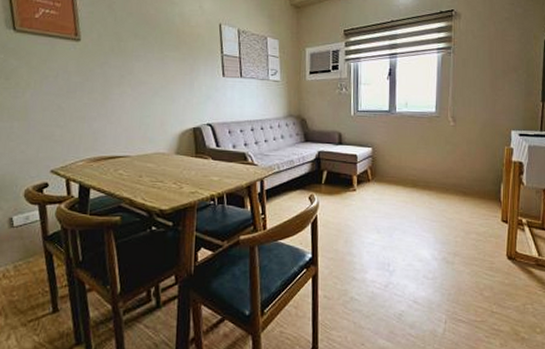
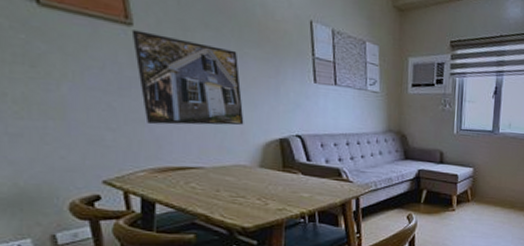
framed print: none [79,44,164,121] -> present [131,30,244,126]

